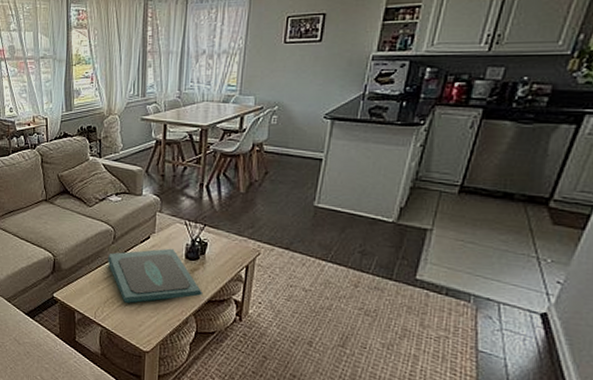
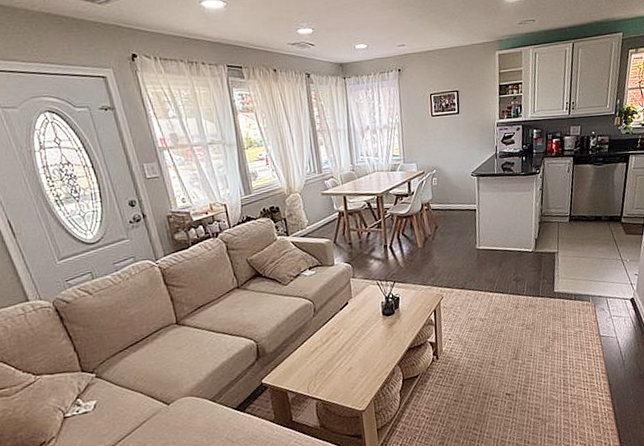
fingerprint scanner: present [107,248,202,303] -> none [311,309,403,370]

